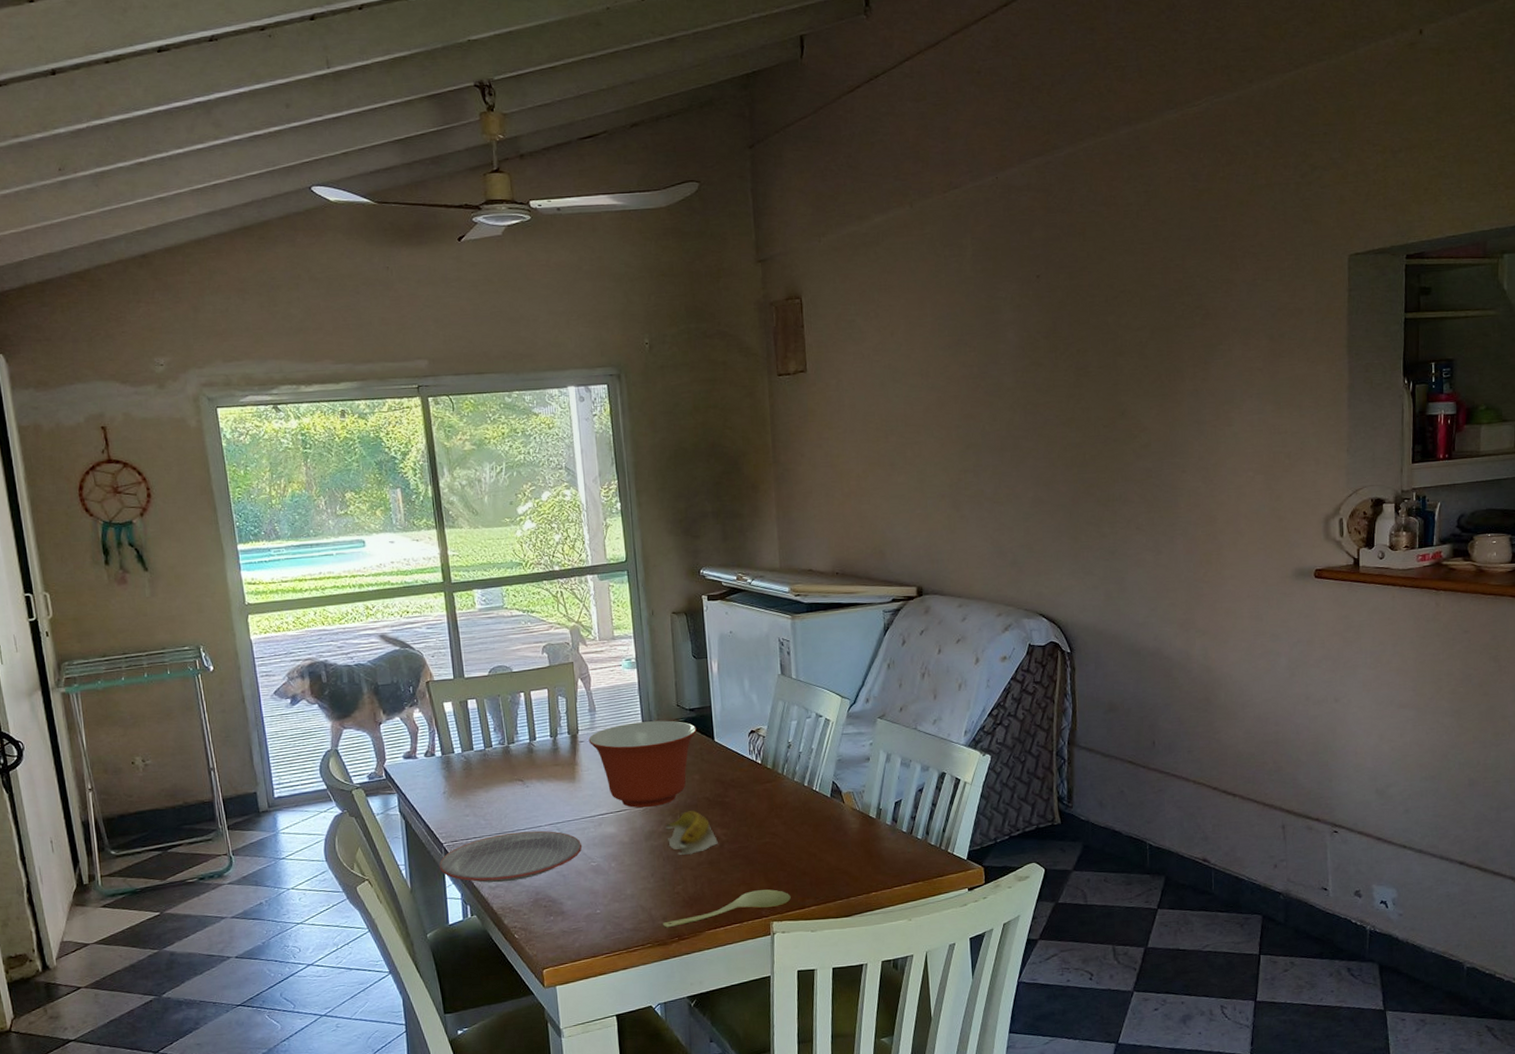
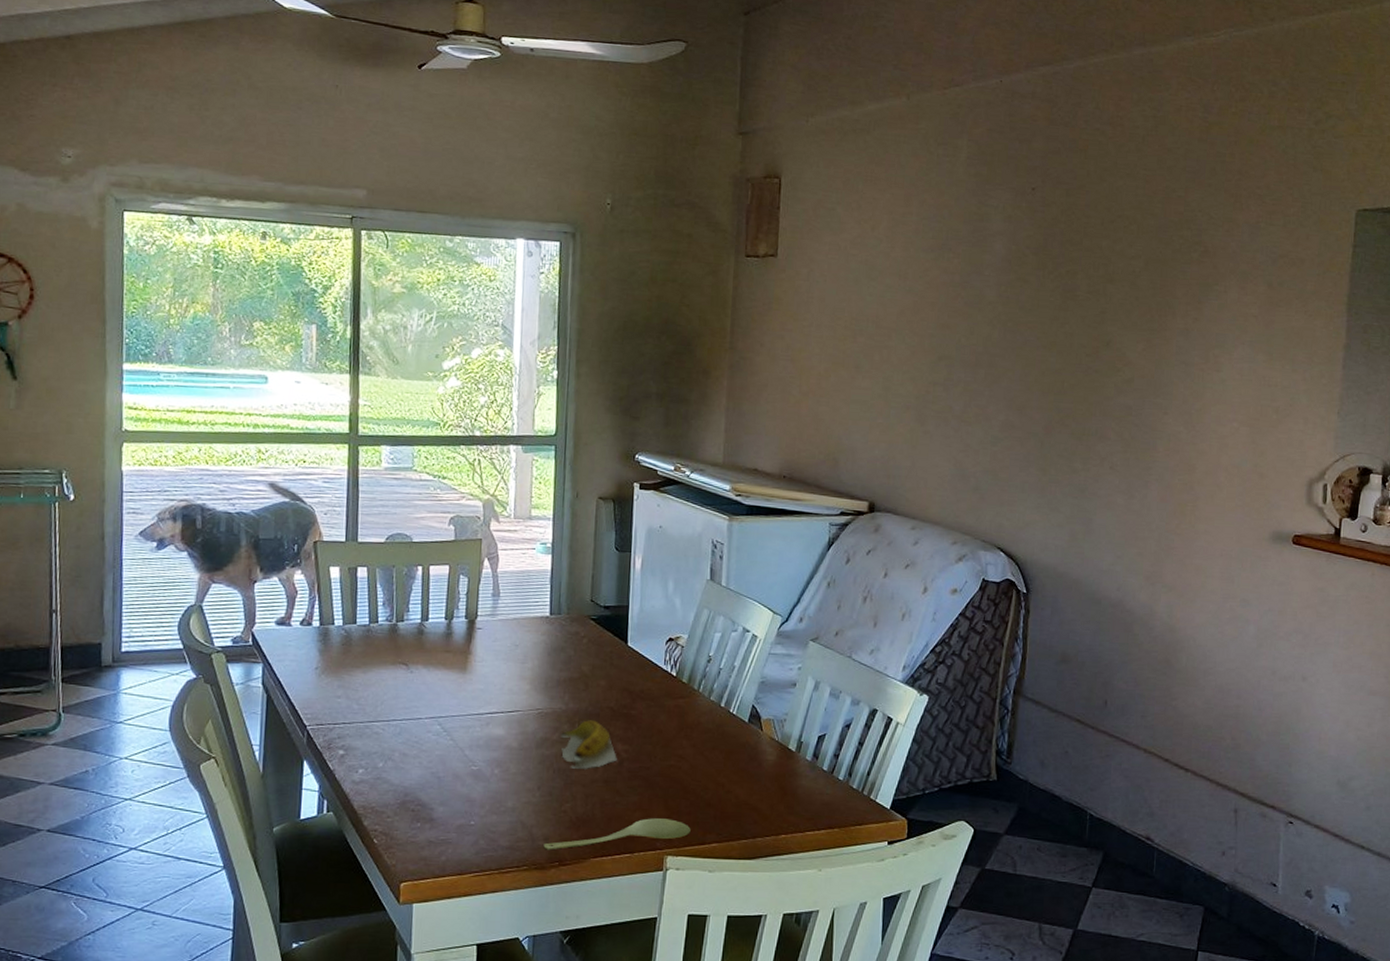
plate: present [440,830,583,883] -> none [299,722,465,778]
mixing bowl: present [588,720,697,808] -> none [487,614,609,711]

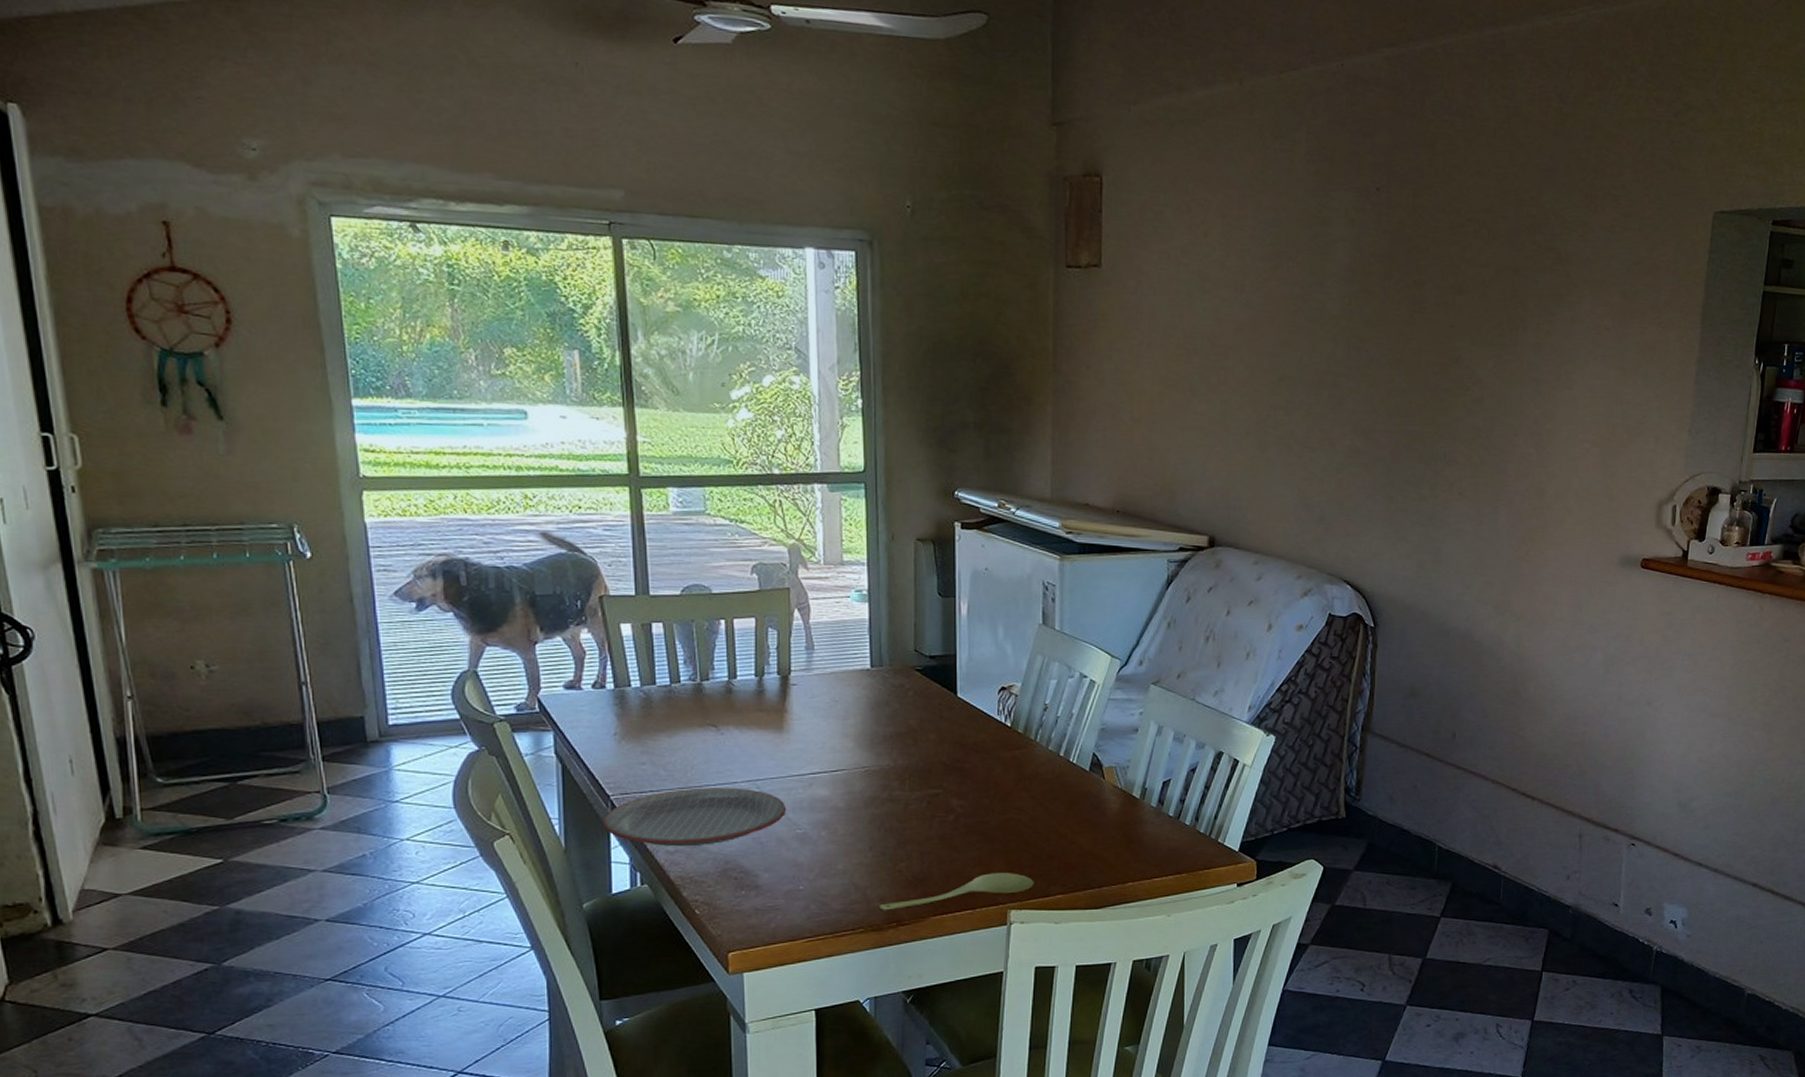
plate: none [299,722,465,778] -> present [604,787,787,847]
banana: present [561,720,617,769] -> none [891,776,952,827]

